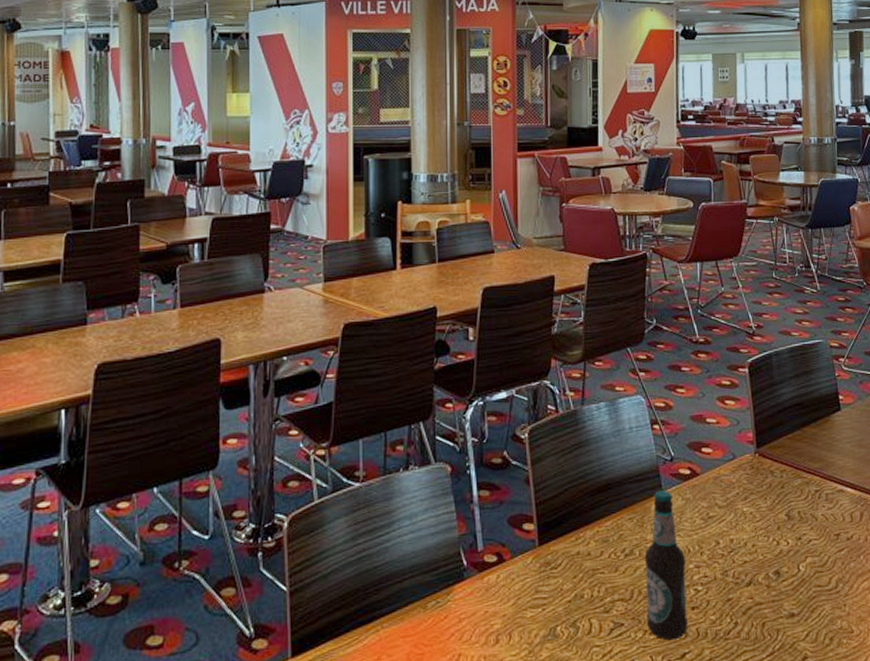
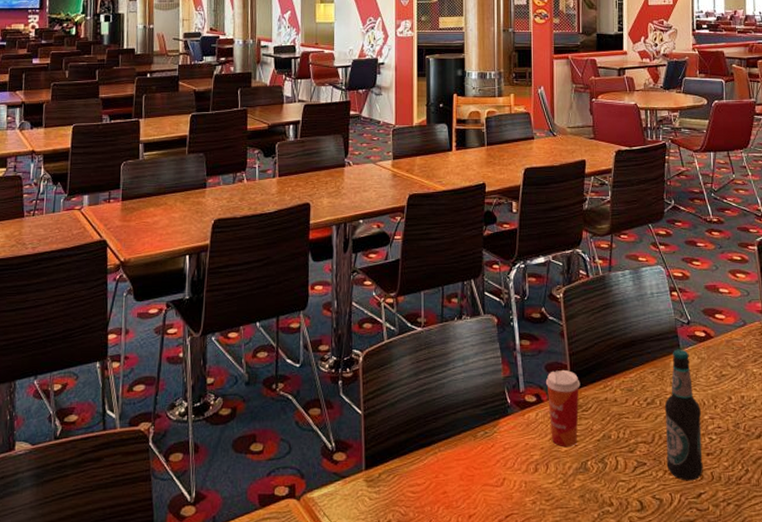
paper cup: none [508,522,549,613] -> present [545,370,580,448]

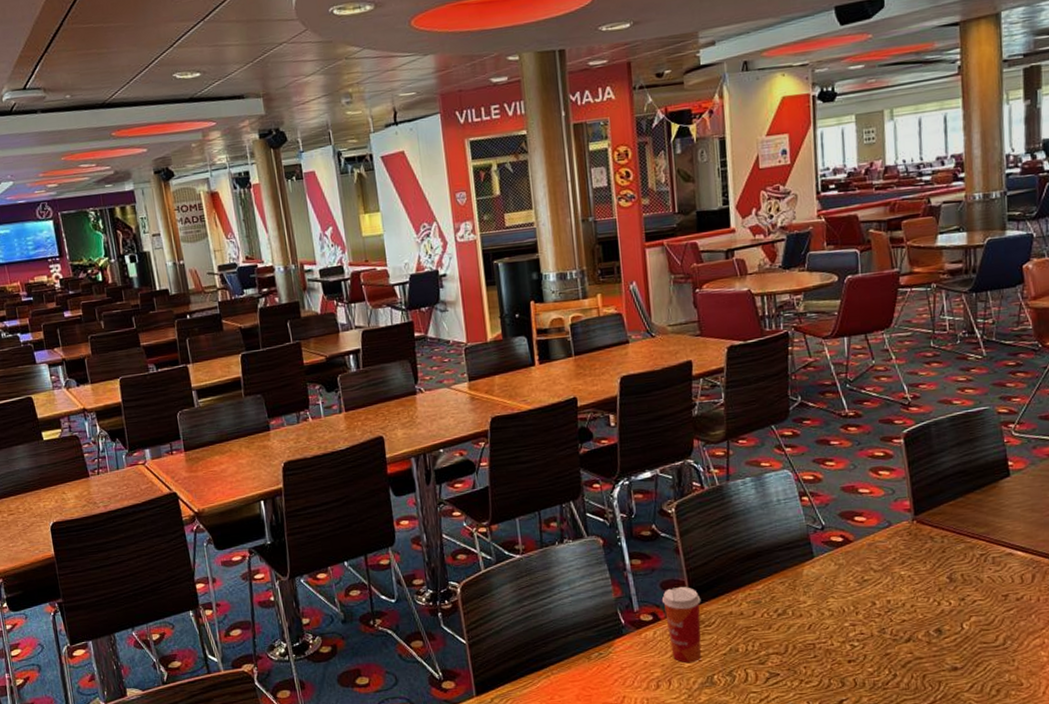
bottle: present [664,349,703,481] -> none [797,556,845,689]

